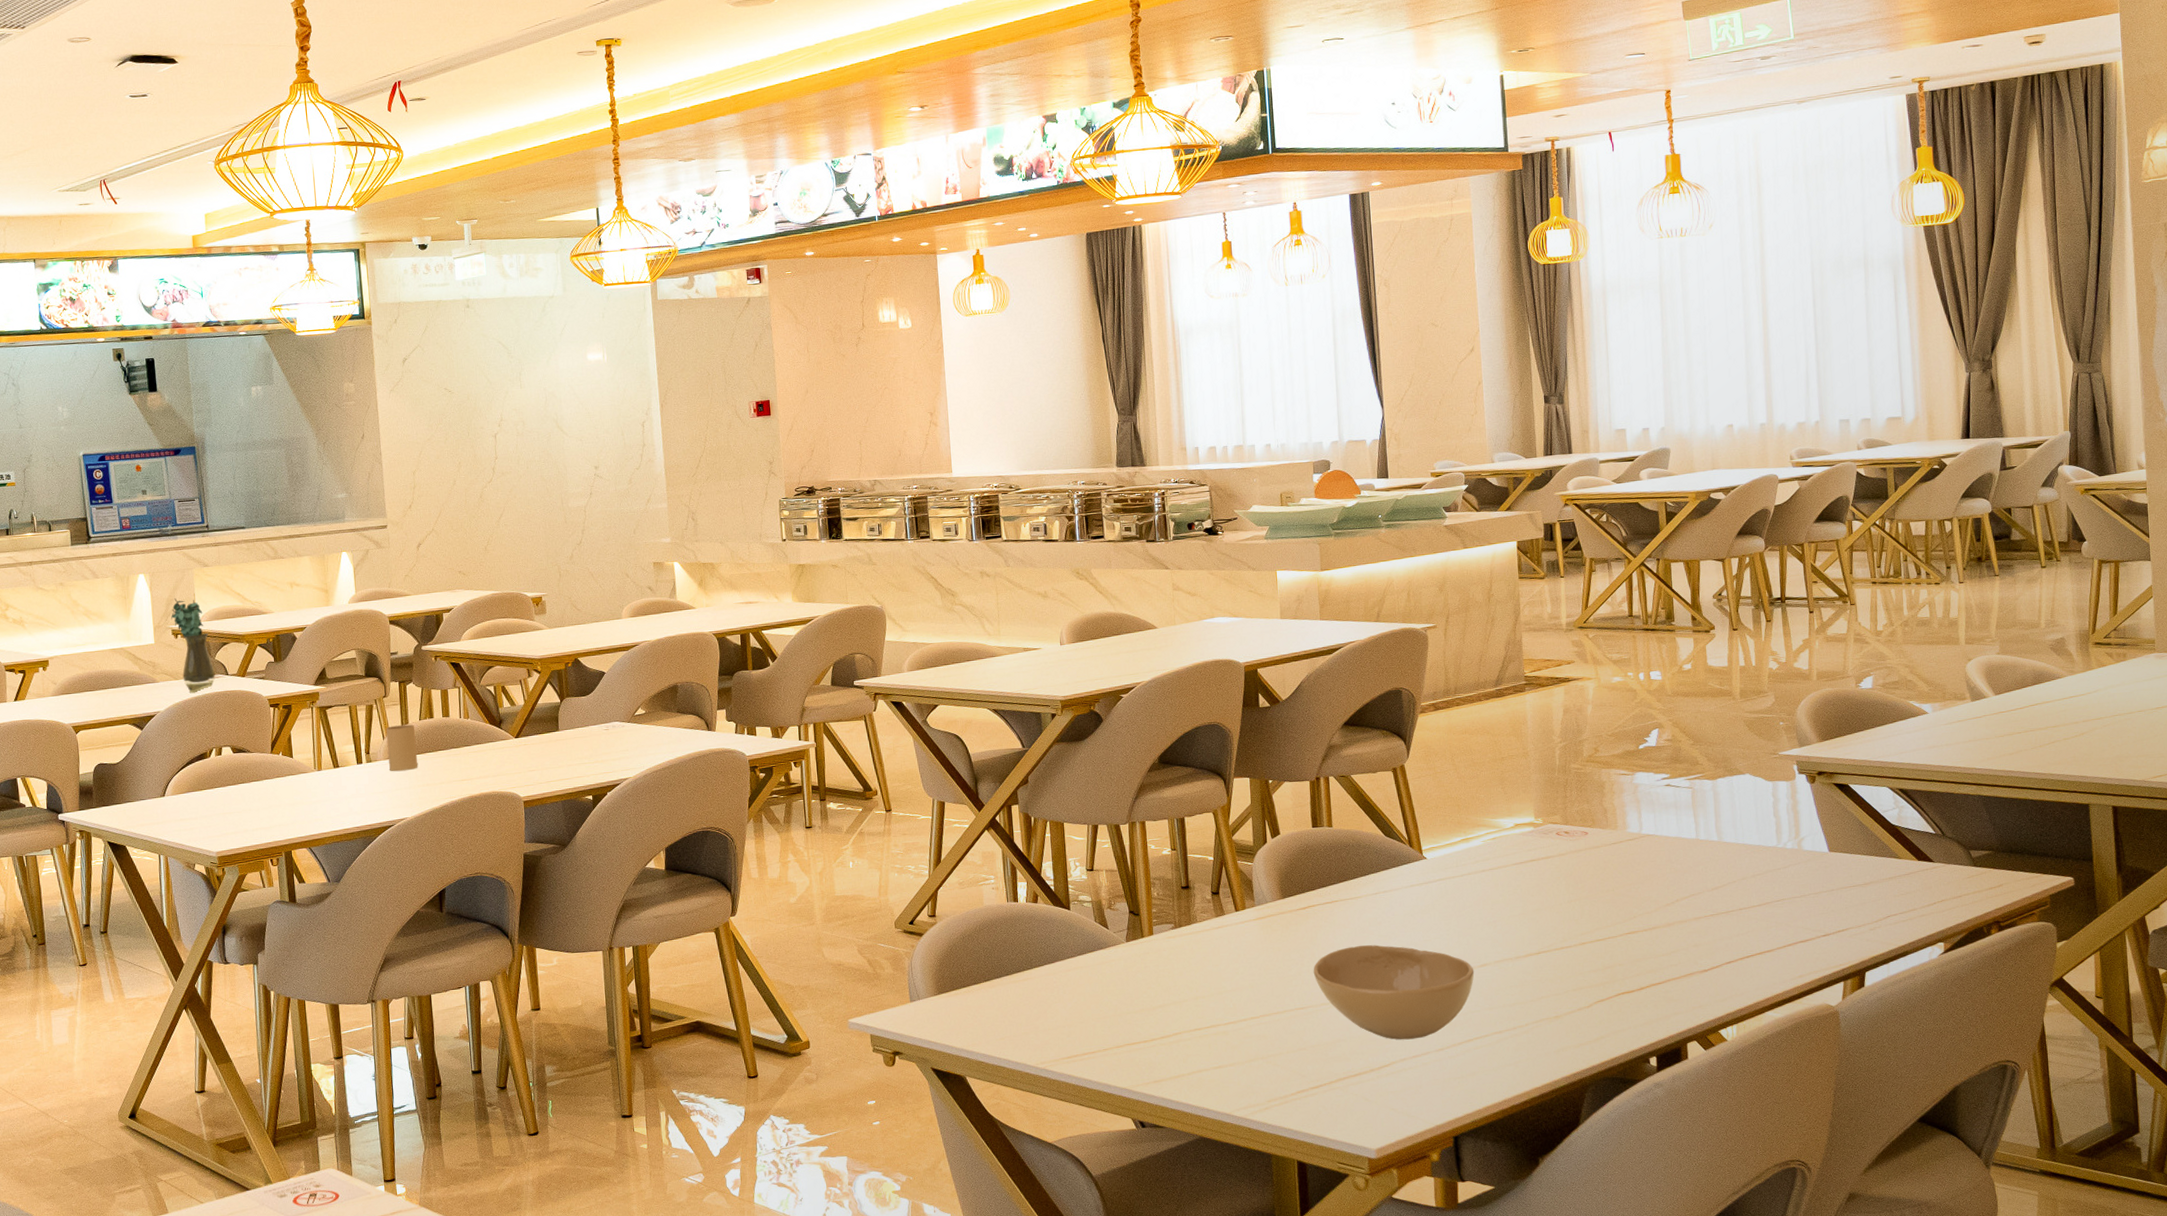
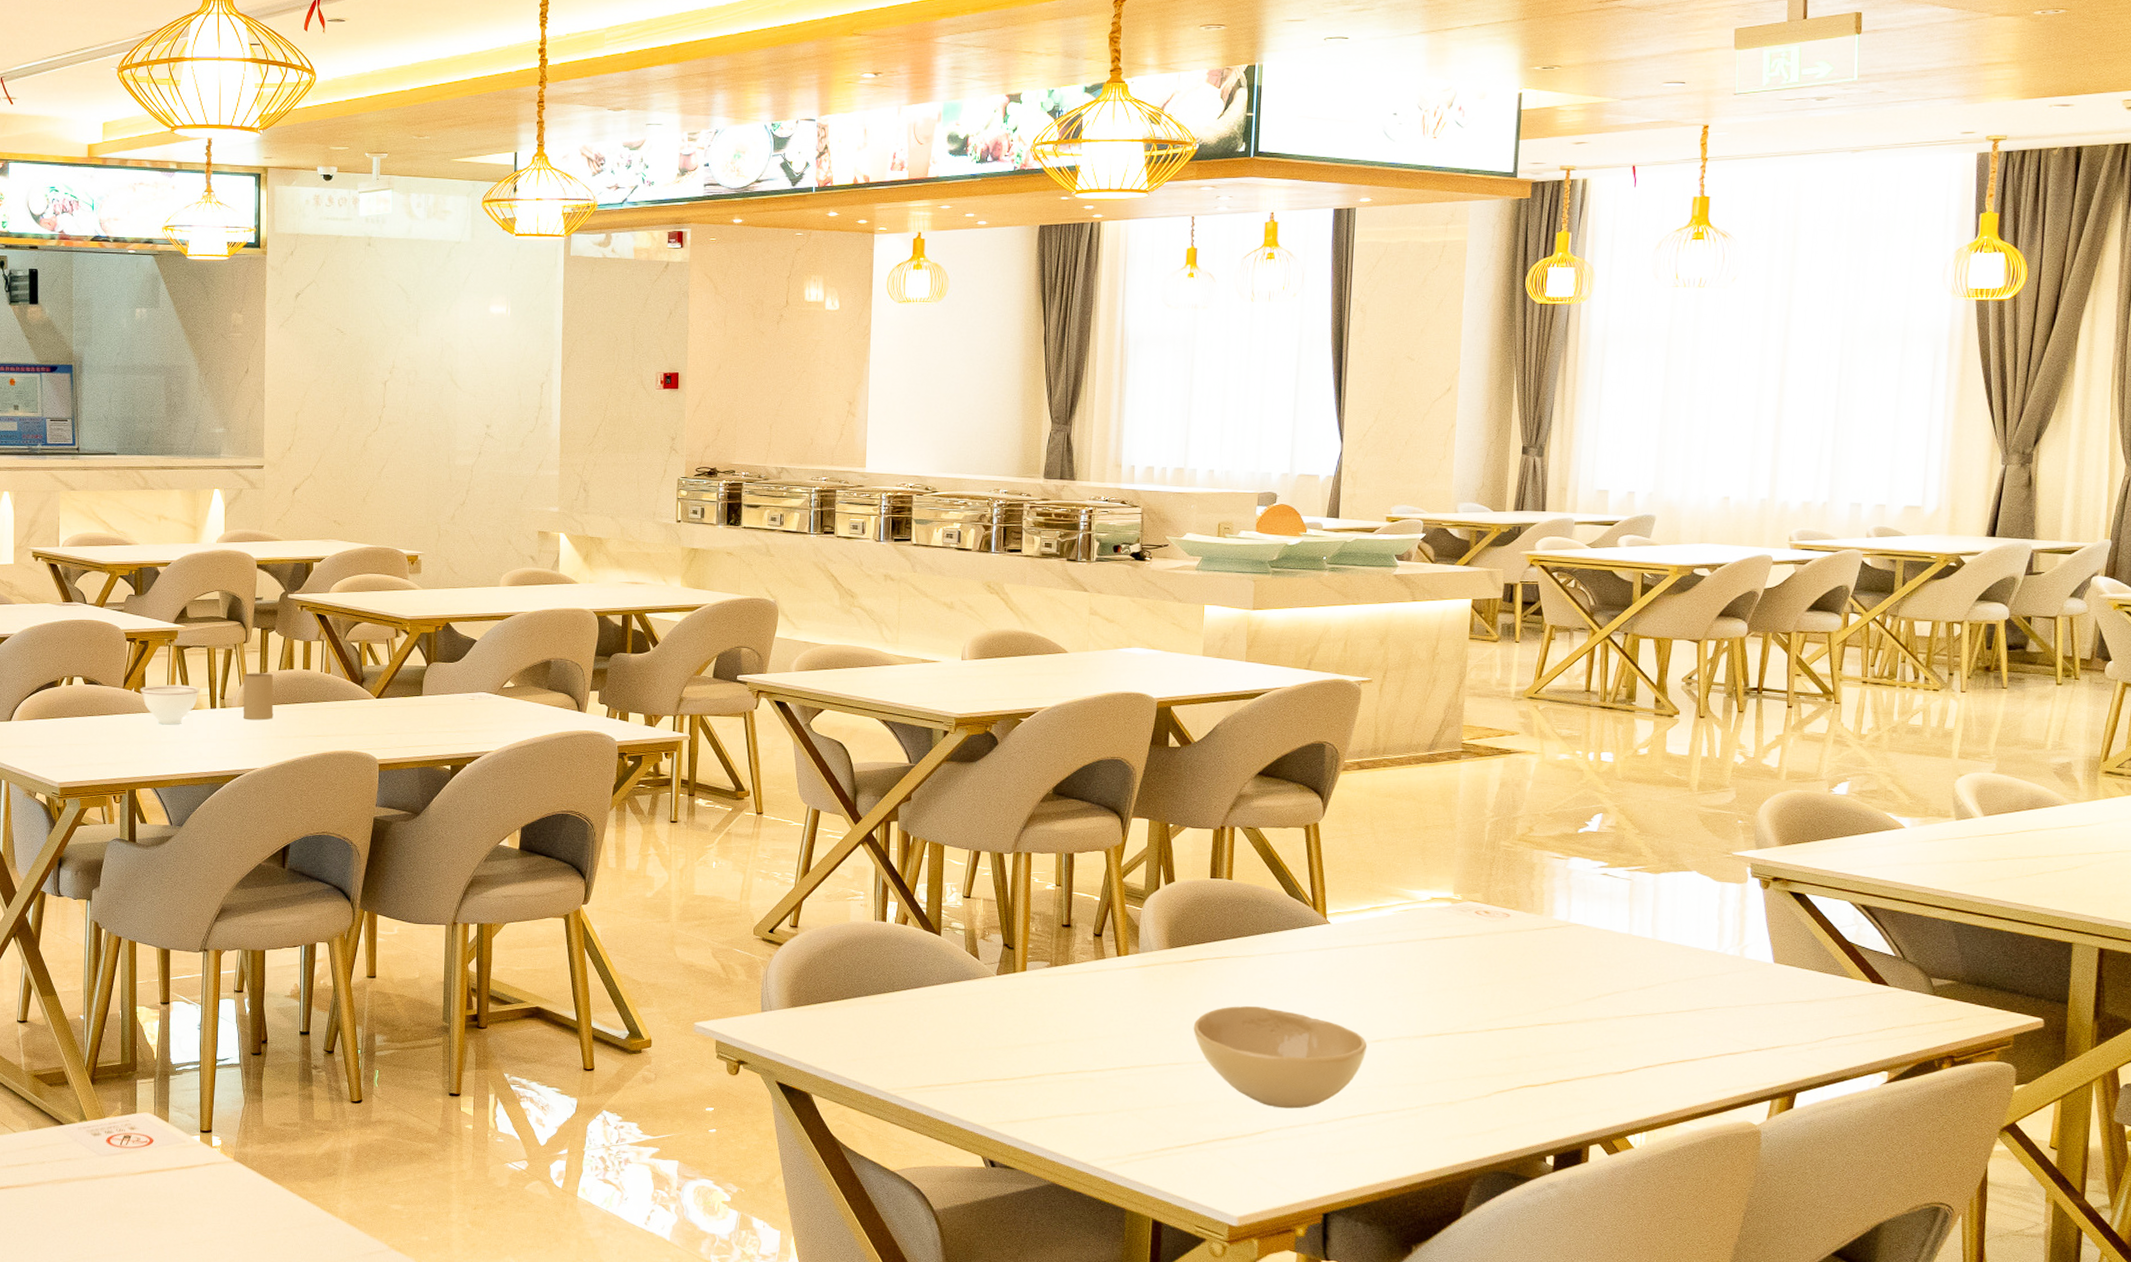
vase: present [171,598,215,694] -> none [33,520,73,619]
bowl: none [287,743,346,785] -> present [140,684,200,725]

